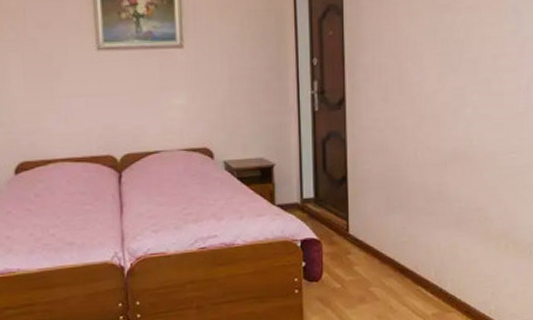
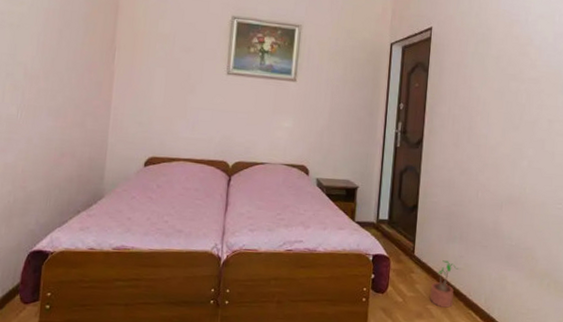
potted plant: none [371,235,402,288] -> present [429,260,459,308]

